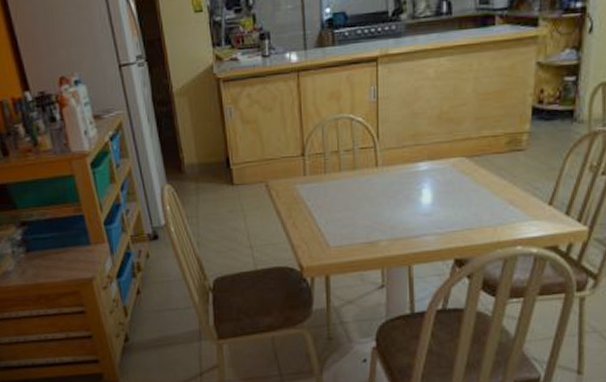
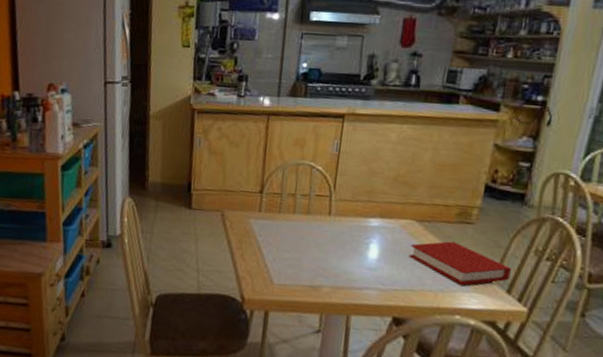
book: none [463,172,569,215] -> present [409,241,512,285]

